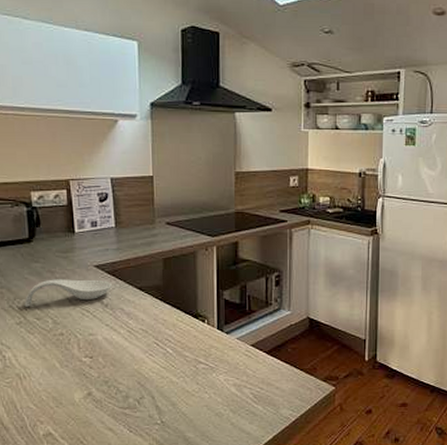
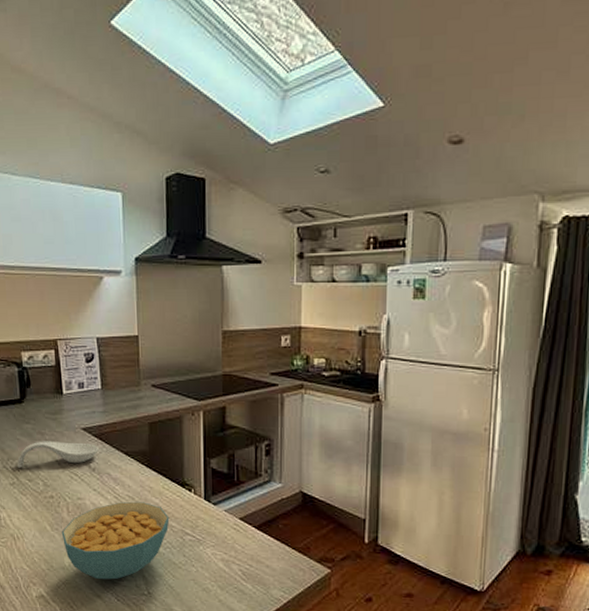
cereal bowl: none [71,334,183,412] -> present [61,501,170,580]

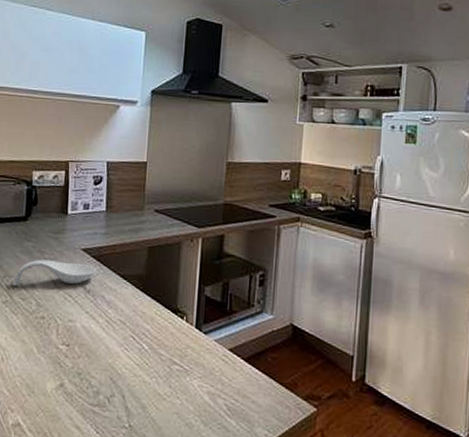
cereal bowl: present [61,501,170,580] -> none [47,326,159,410]

